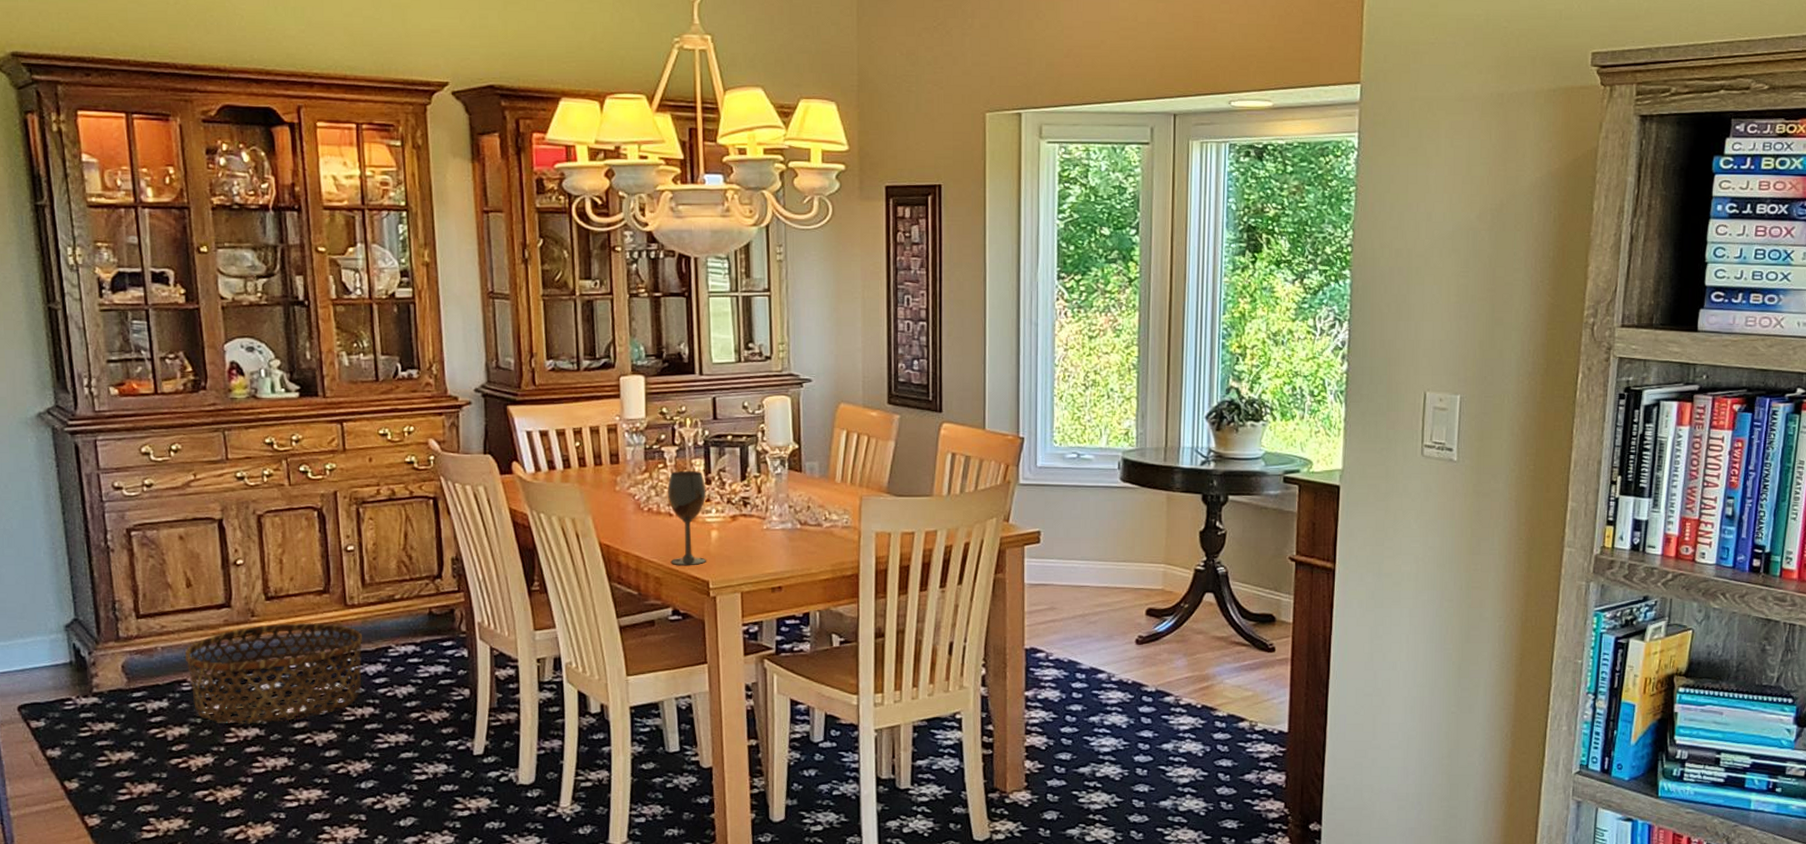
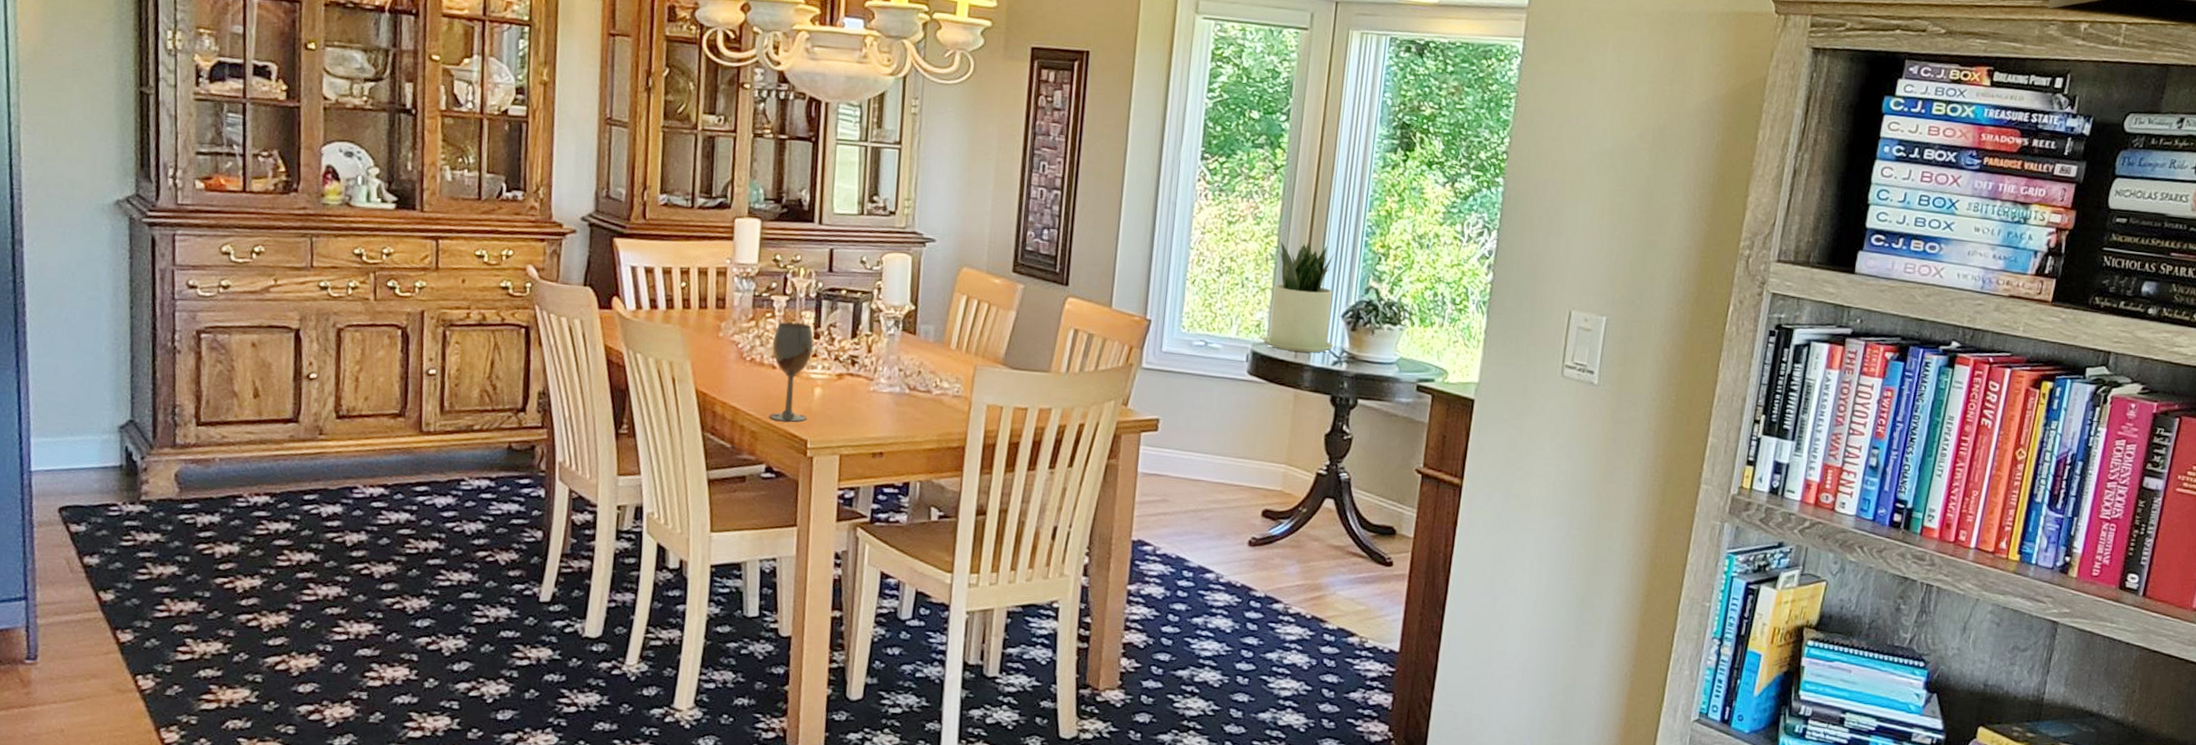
basket: present [184,622,362,724] -> none [243,444,435,549]
planter: none [1132,349,1201,455] -> present [1262,242,1336,353]

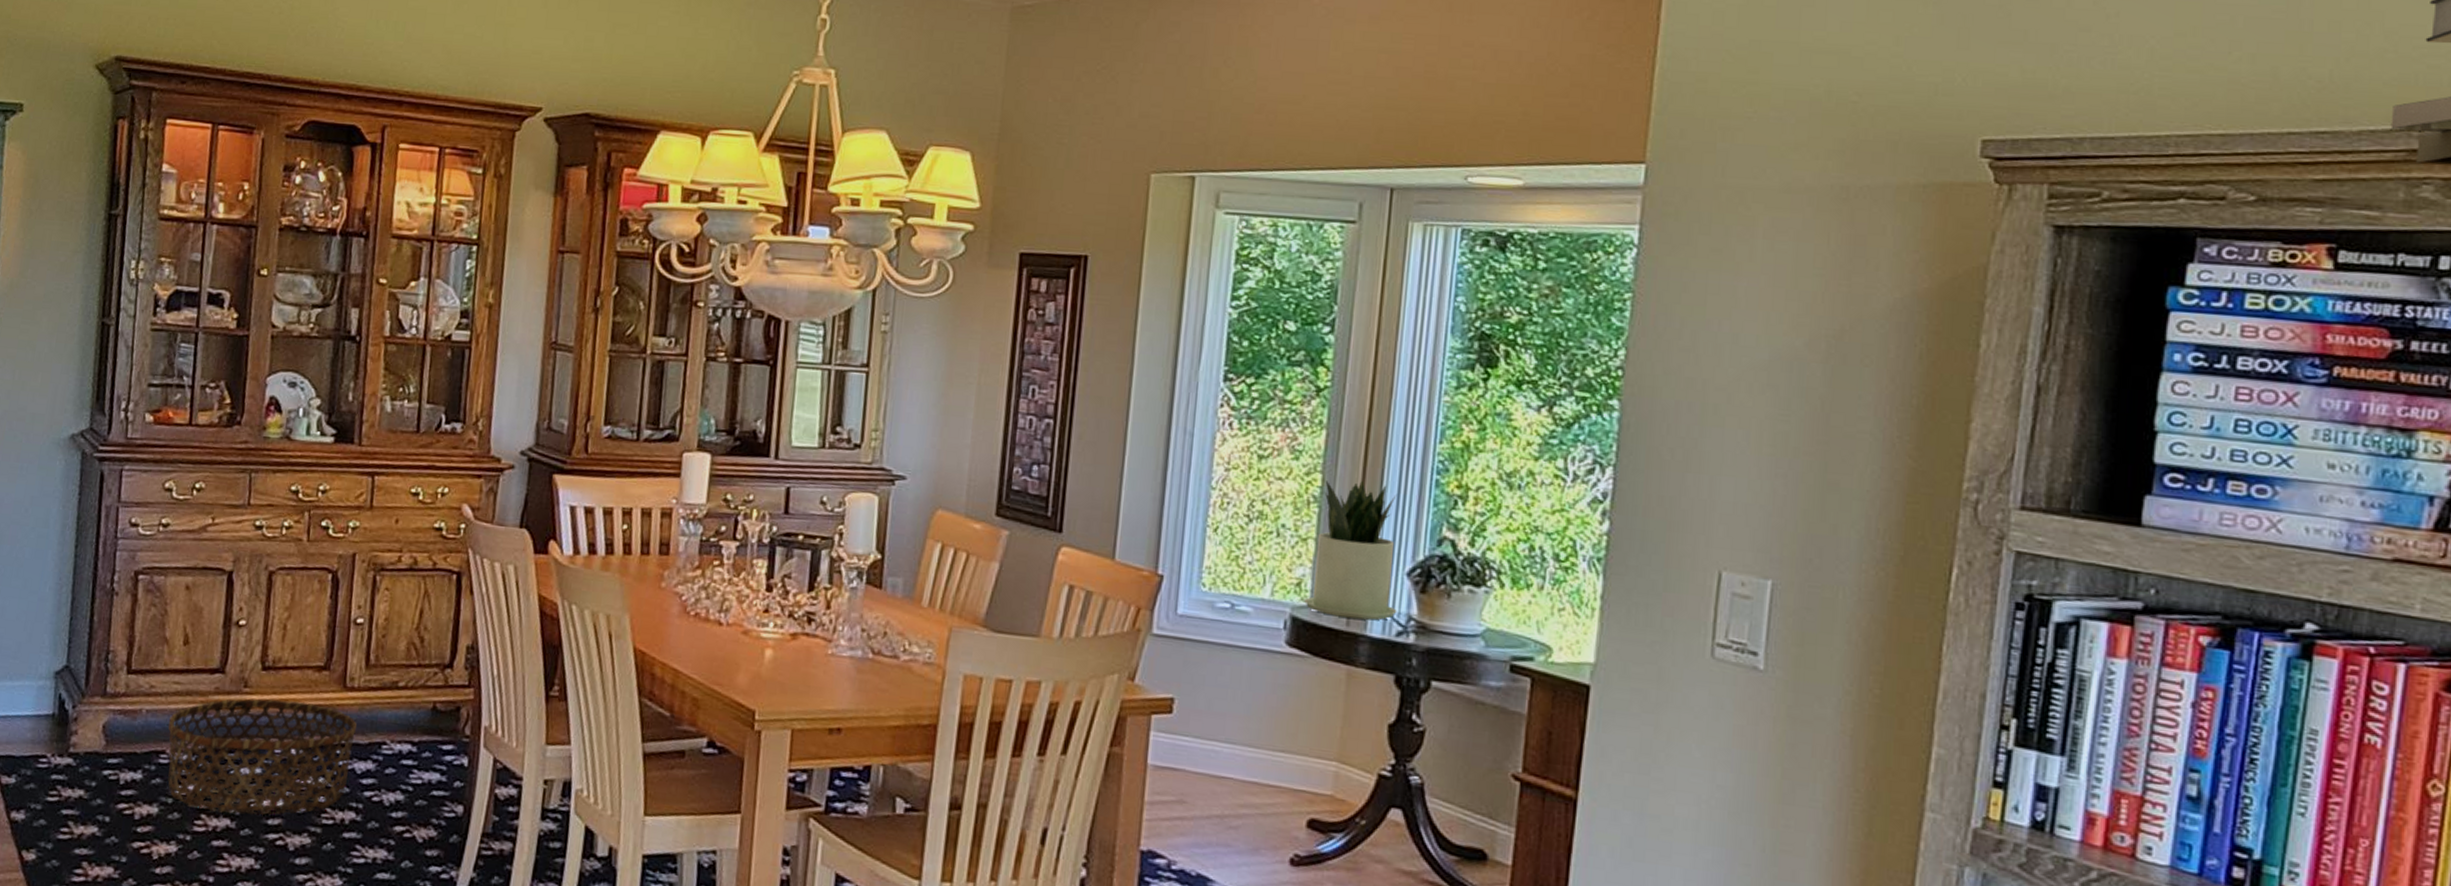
basket: none [243,444,435,549] -> present [168,698,357,815]
wine glass: present [769,322,814,423] -> none [713,571,766,689]

